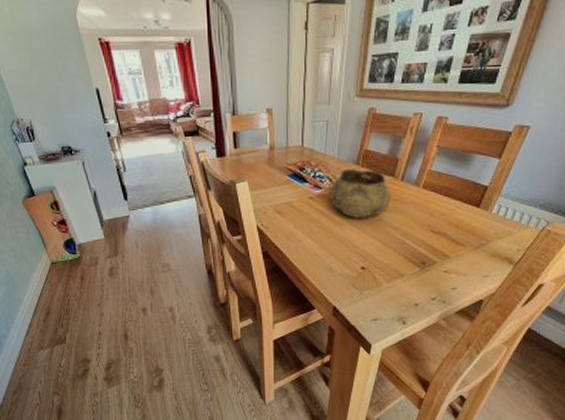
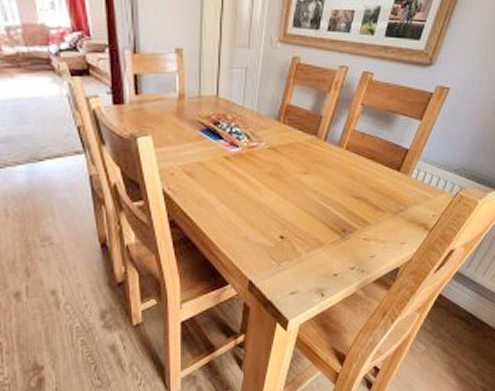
decorative bowl: present [330,168,392,218] -> none [248,124,314,181]

